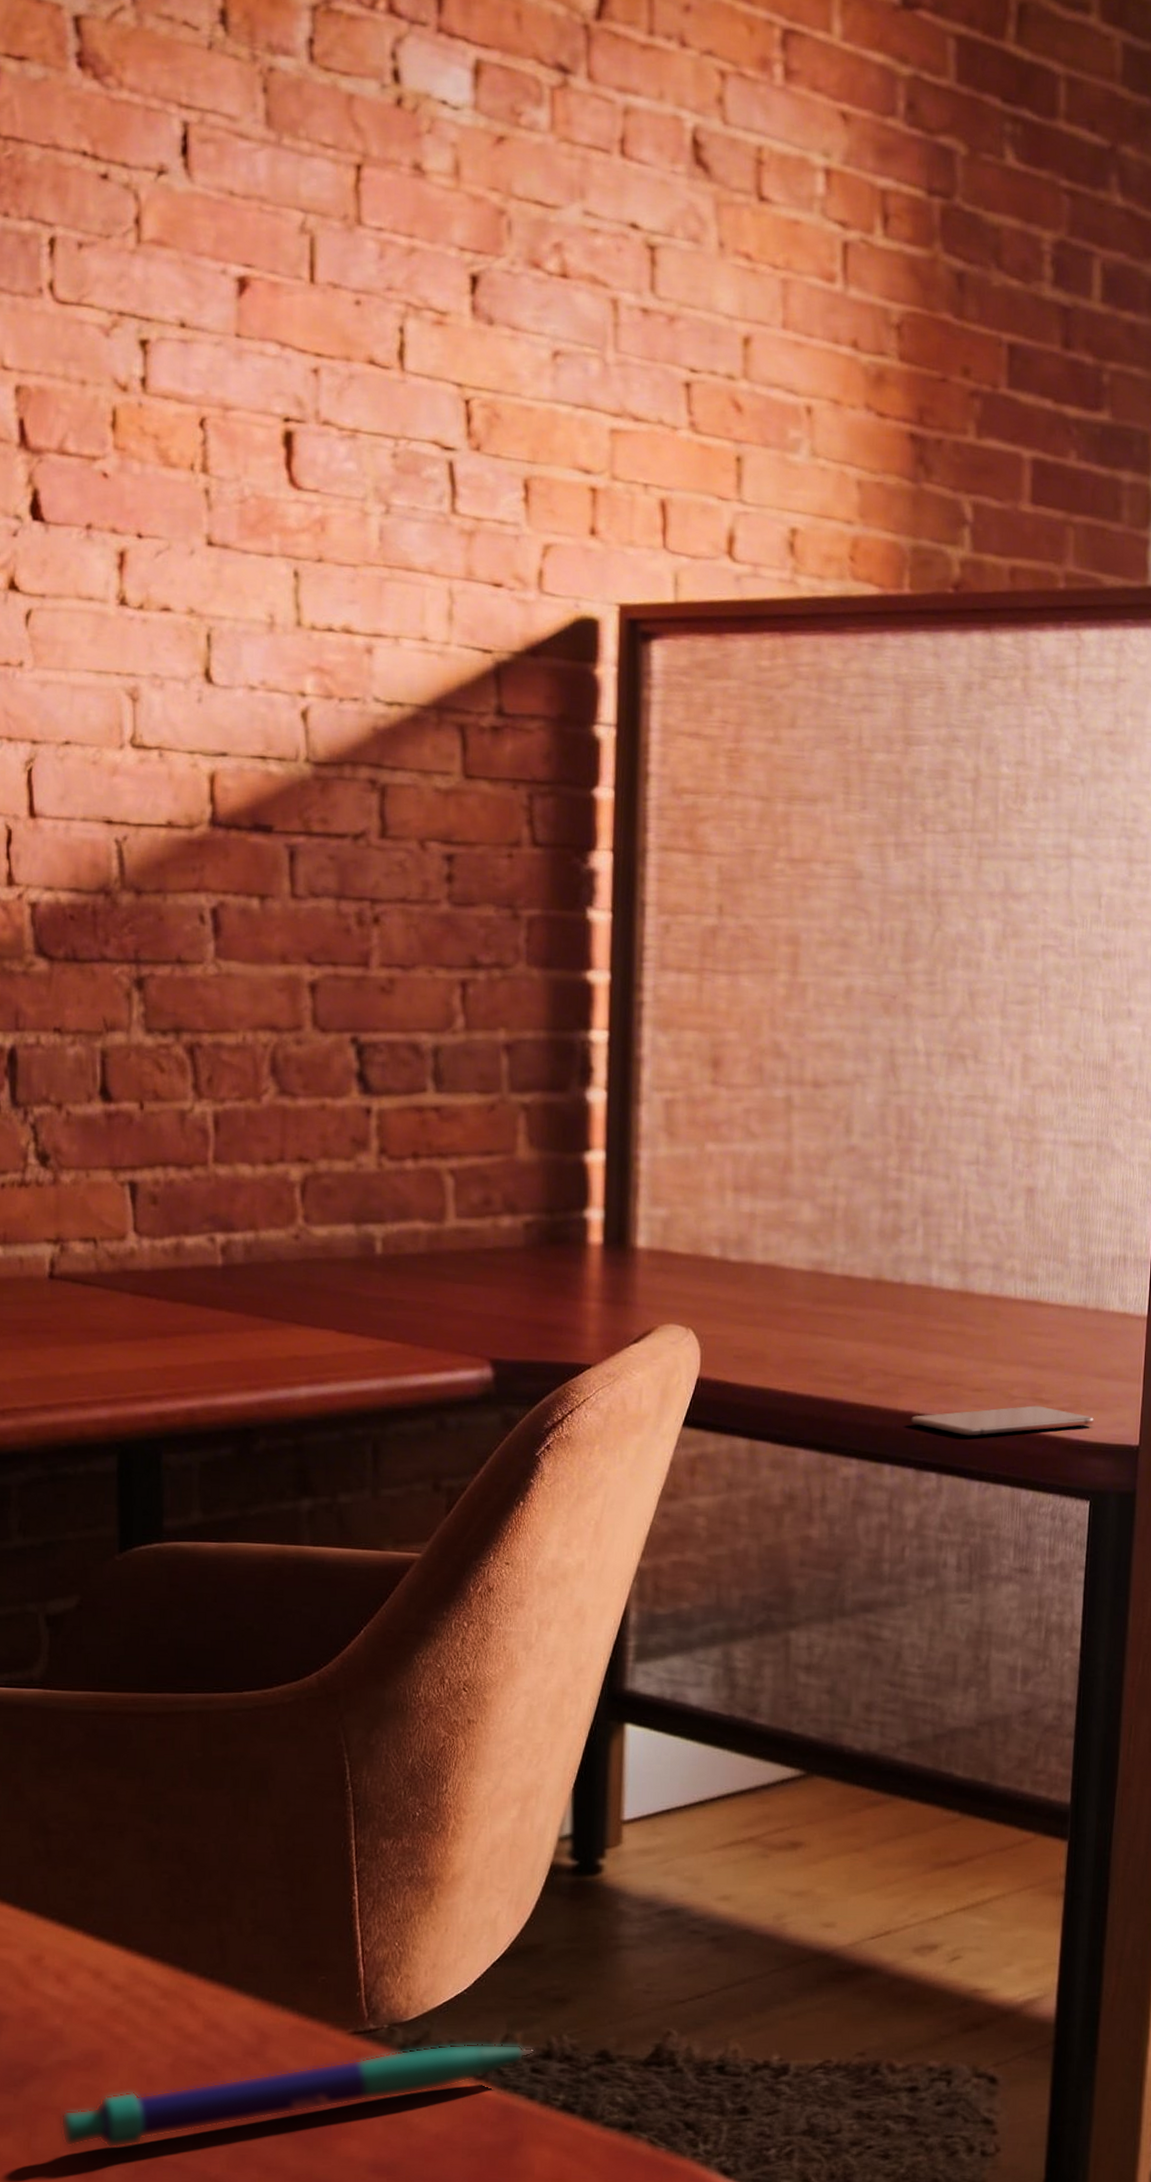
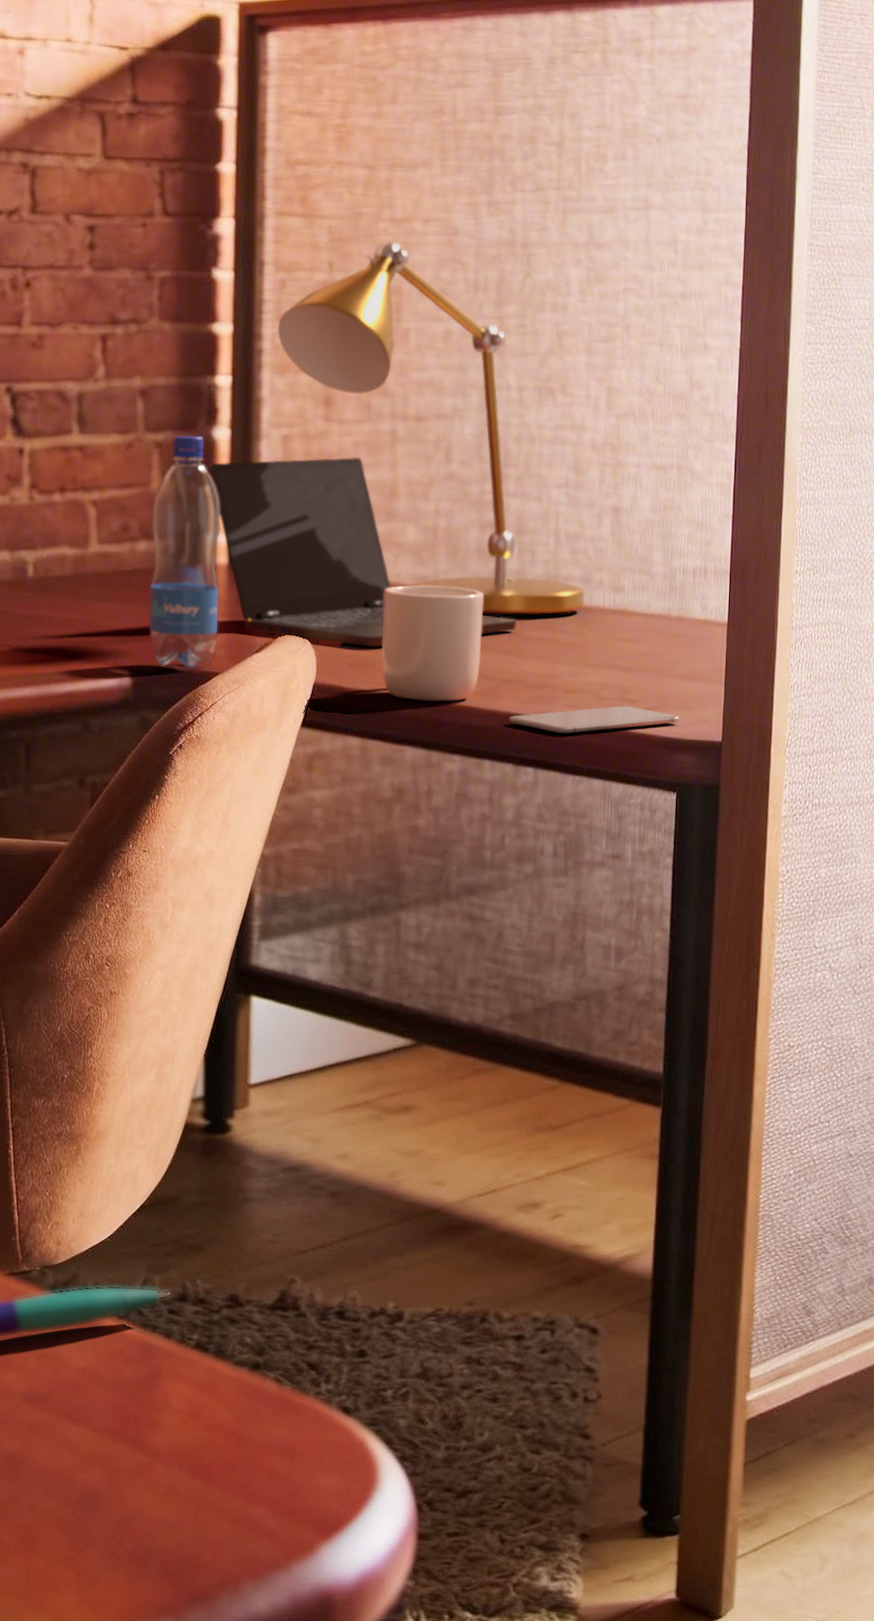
bottle: none [513,1097,595,1360] -> present [149,435,221,669]
laptop: none [581,1125,921,1339] -> present [208,457,517,647]
desk lamp: none [659,884,996,1306] -> present [277,242,585,616]
mug: none [772,1270,885,1400] -> present [381,585,483,702]

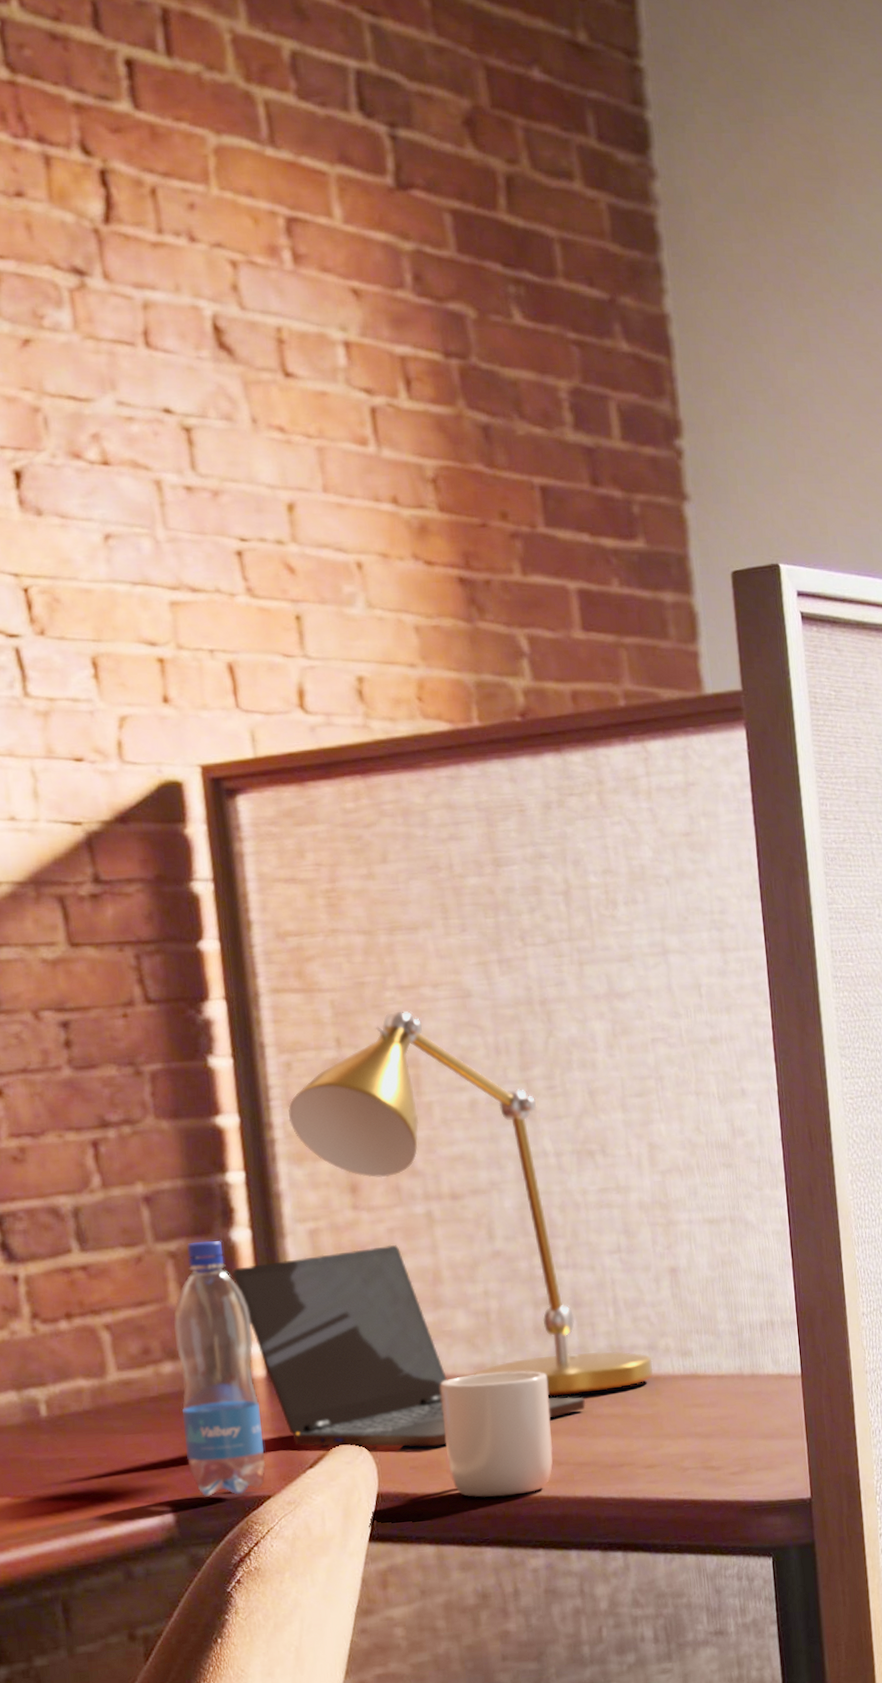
smartphone: present [509,705,680,734] -> none [590,1473,766,1512]

